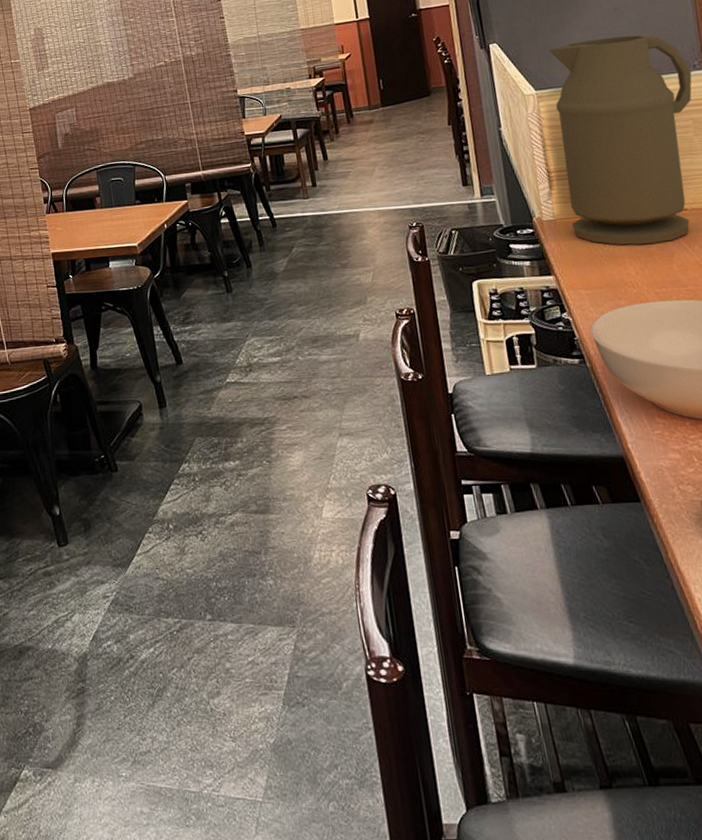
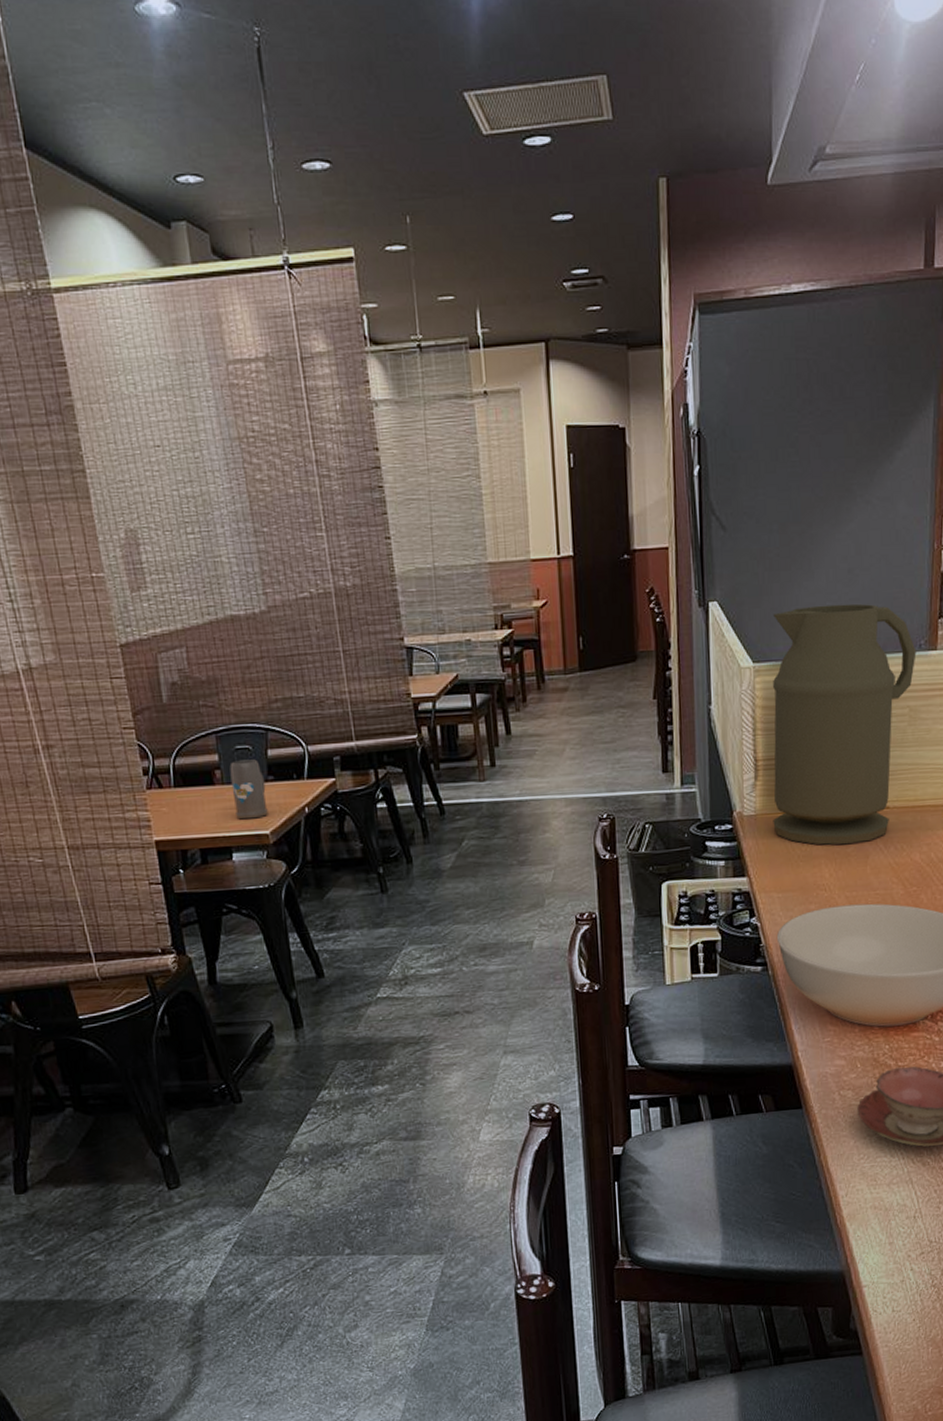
beer mug: none [107,188,136,235] -> present [229,759,268,820]

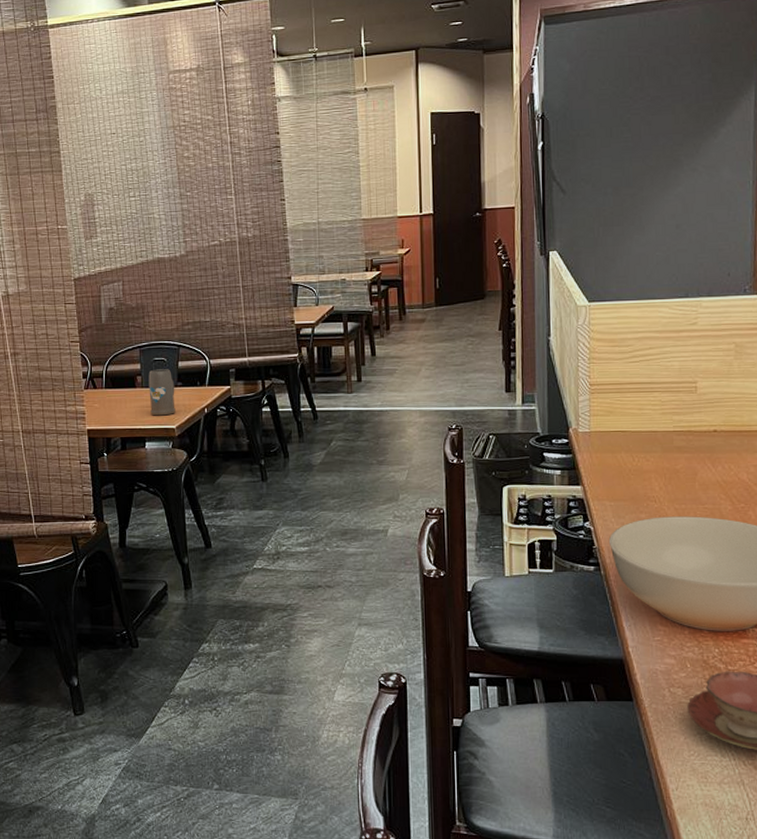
water jug: present [773,603,916,845] -> none [606,254,741,462]

